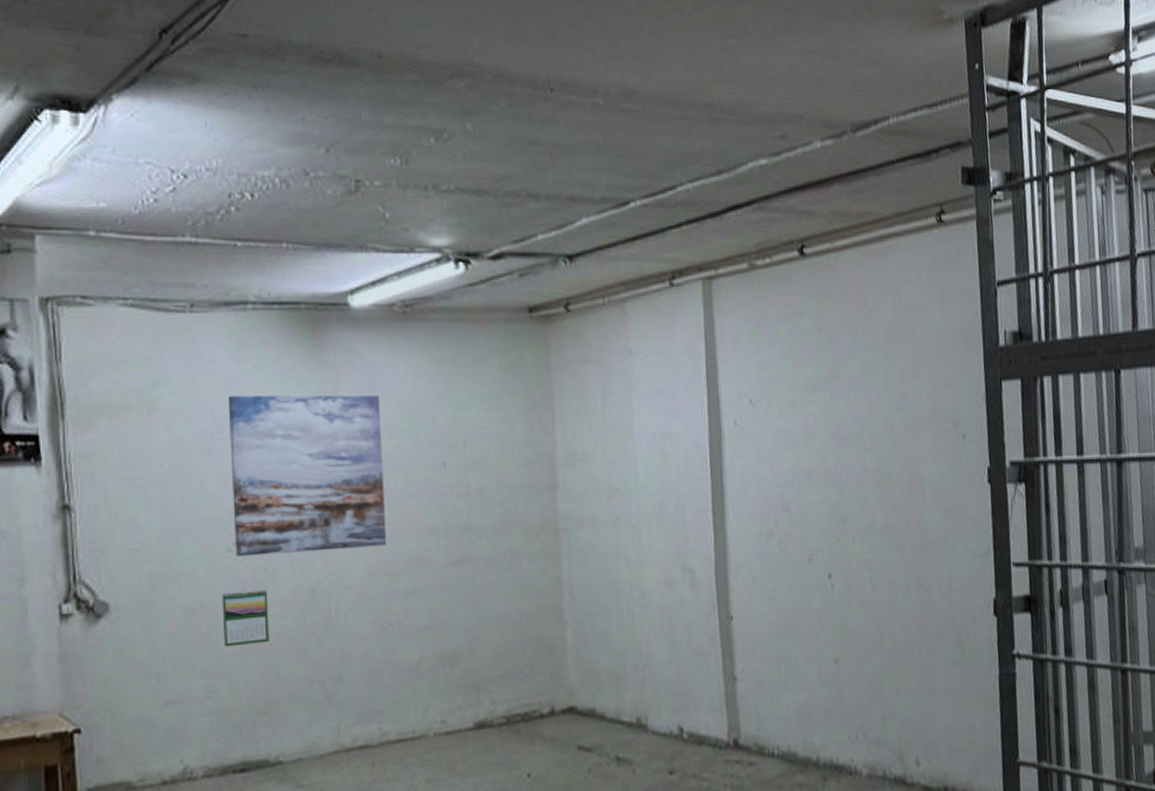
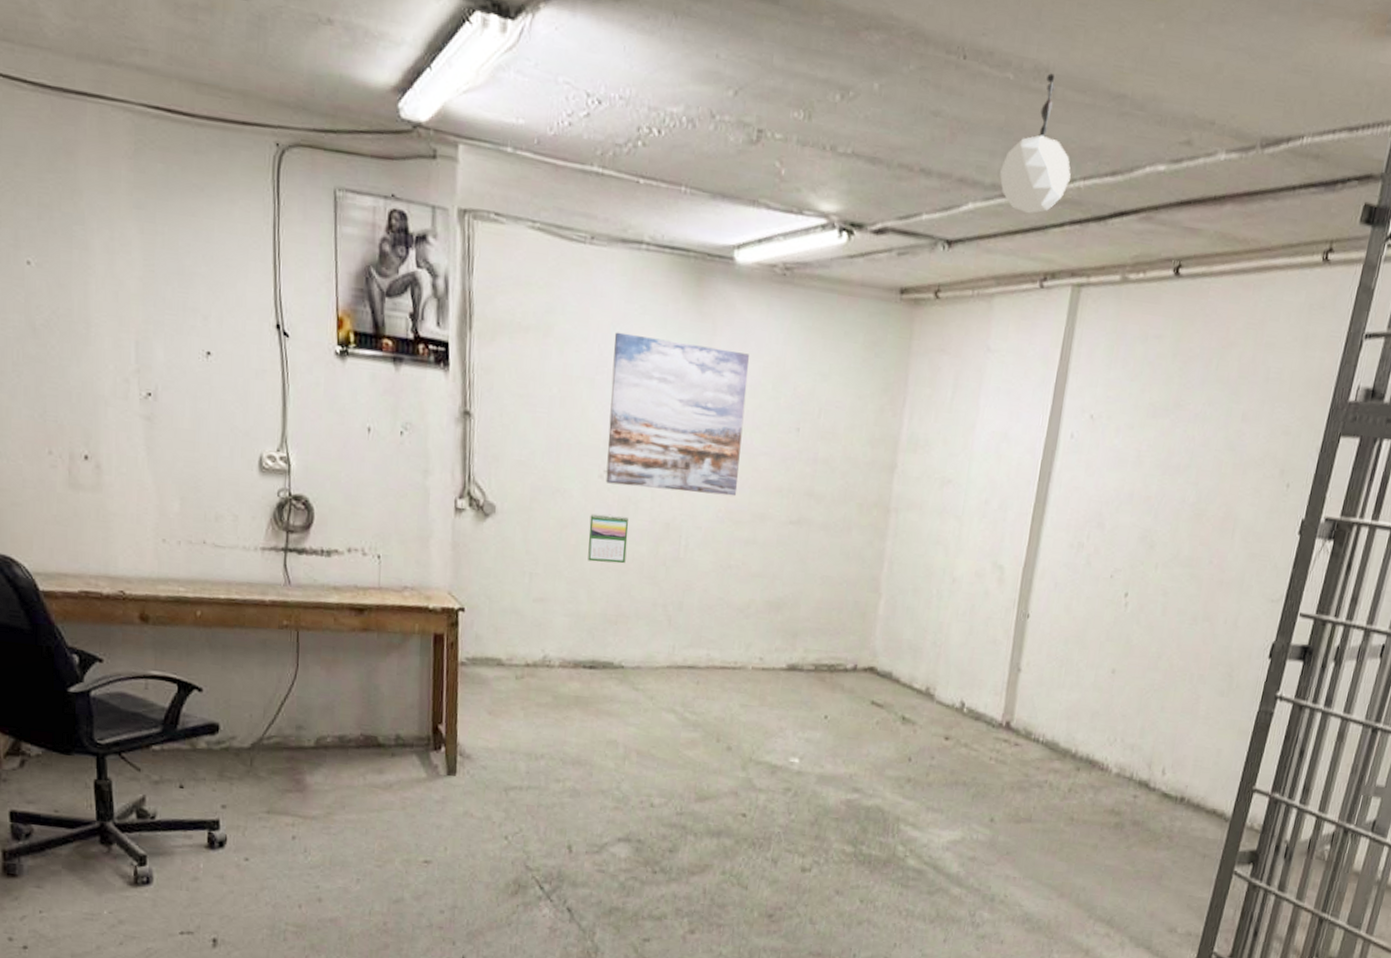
pendant lamp: none [607,94,678,220] -> present [1000,73,1071,214]

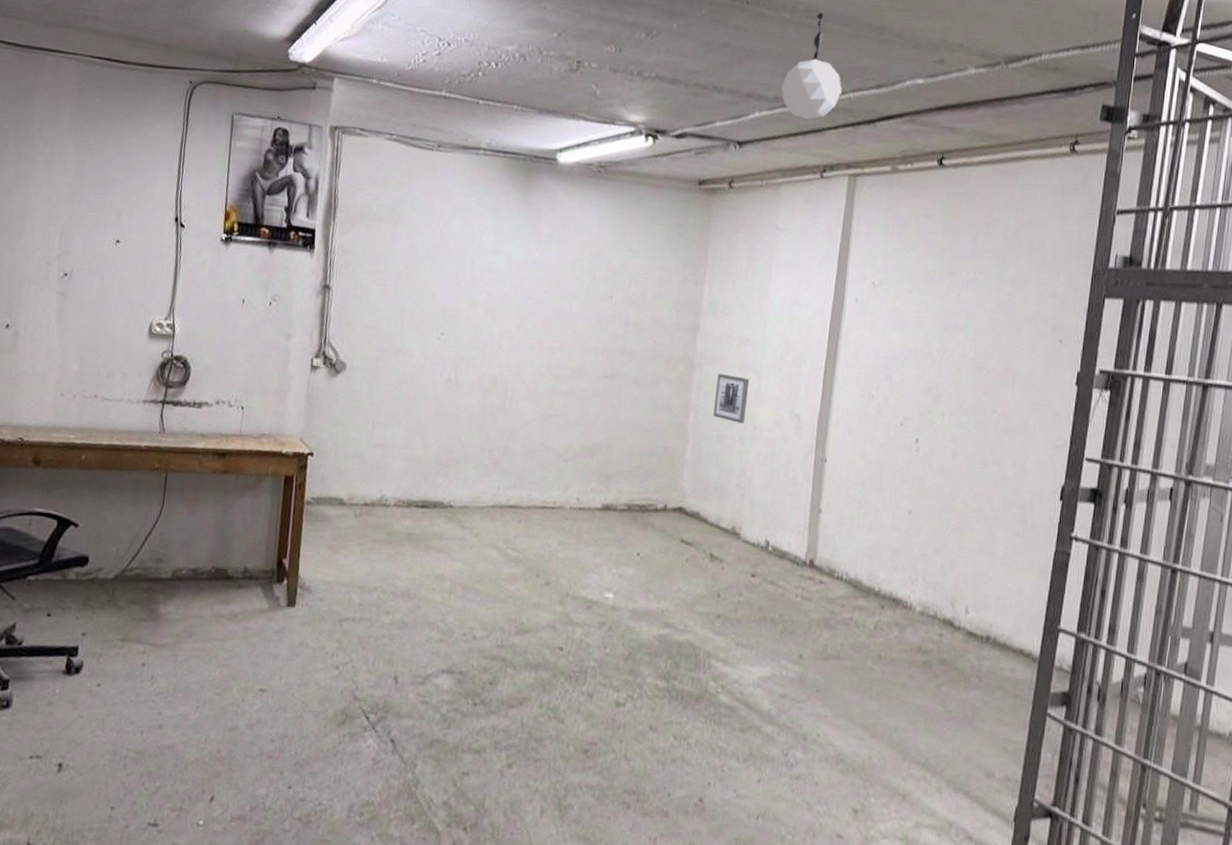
calendar: present [588,513,629,564] -> none [424,370,461,414]
wall art: present [605,332,749,497] -> none [442,219,569,355]
wall art: none [909,519,951,576] -> present [713,374,750,424]

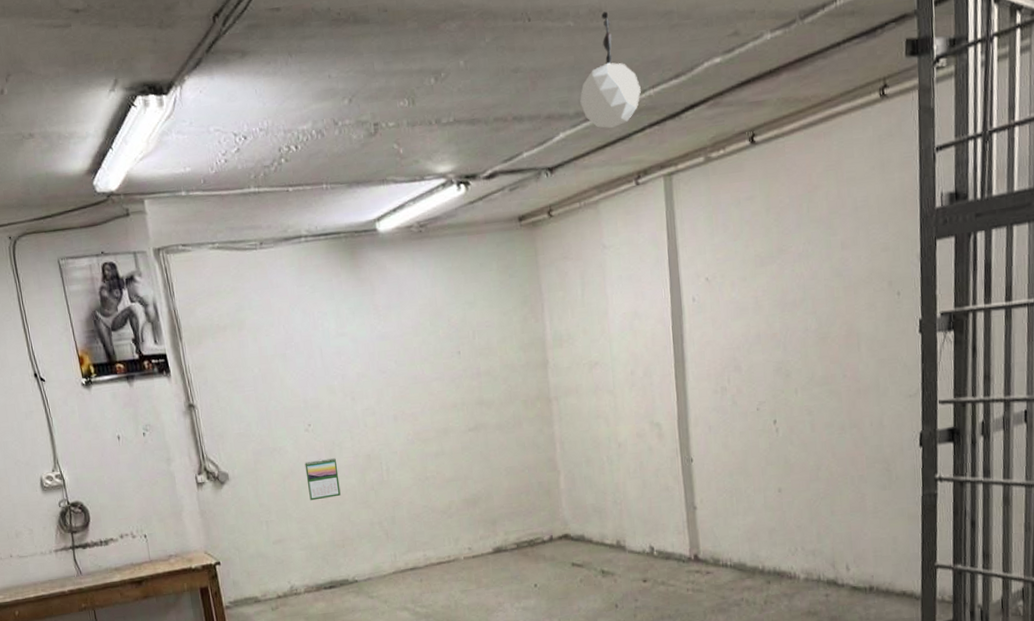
calendar: none [424,370,461,414] -> present [304,457,341,501]
wall art: present [713,374,750,424] -> none [575,400,609,445]

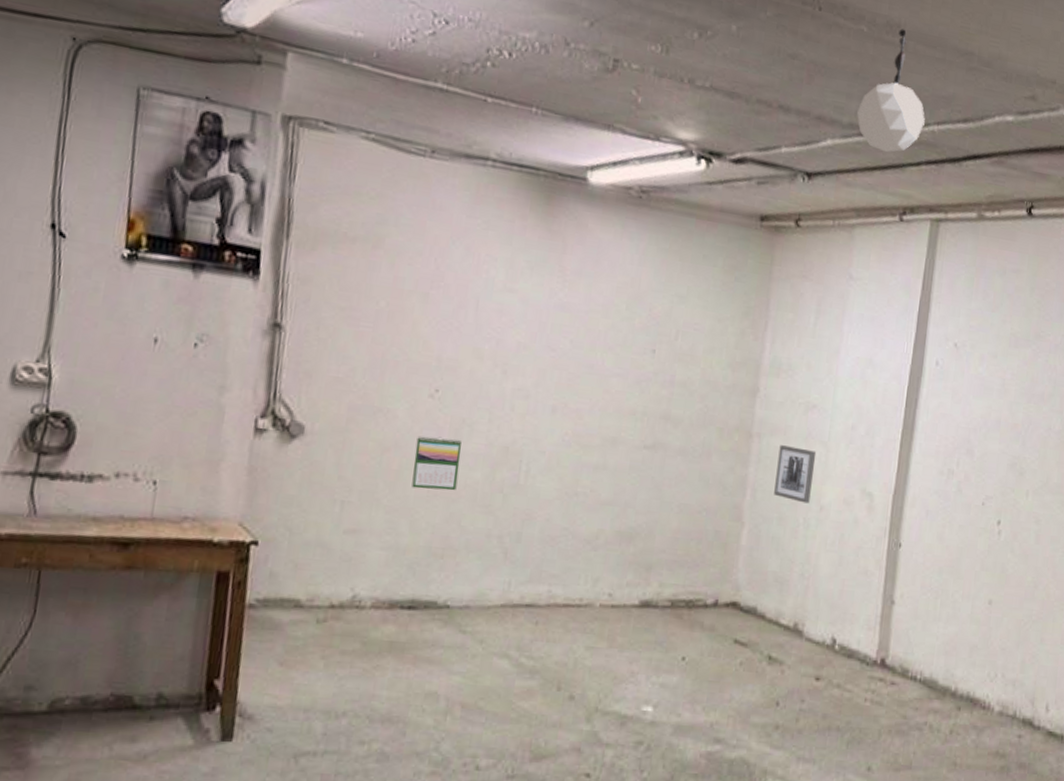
wall art: none [575,400,609,445] -> present [774,445,817,504]

